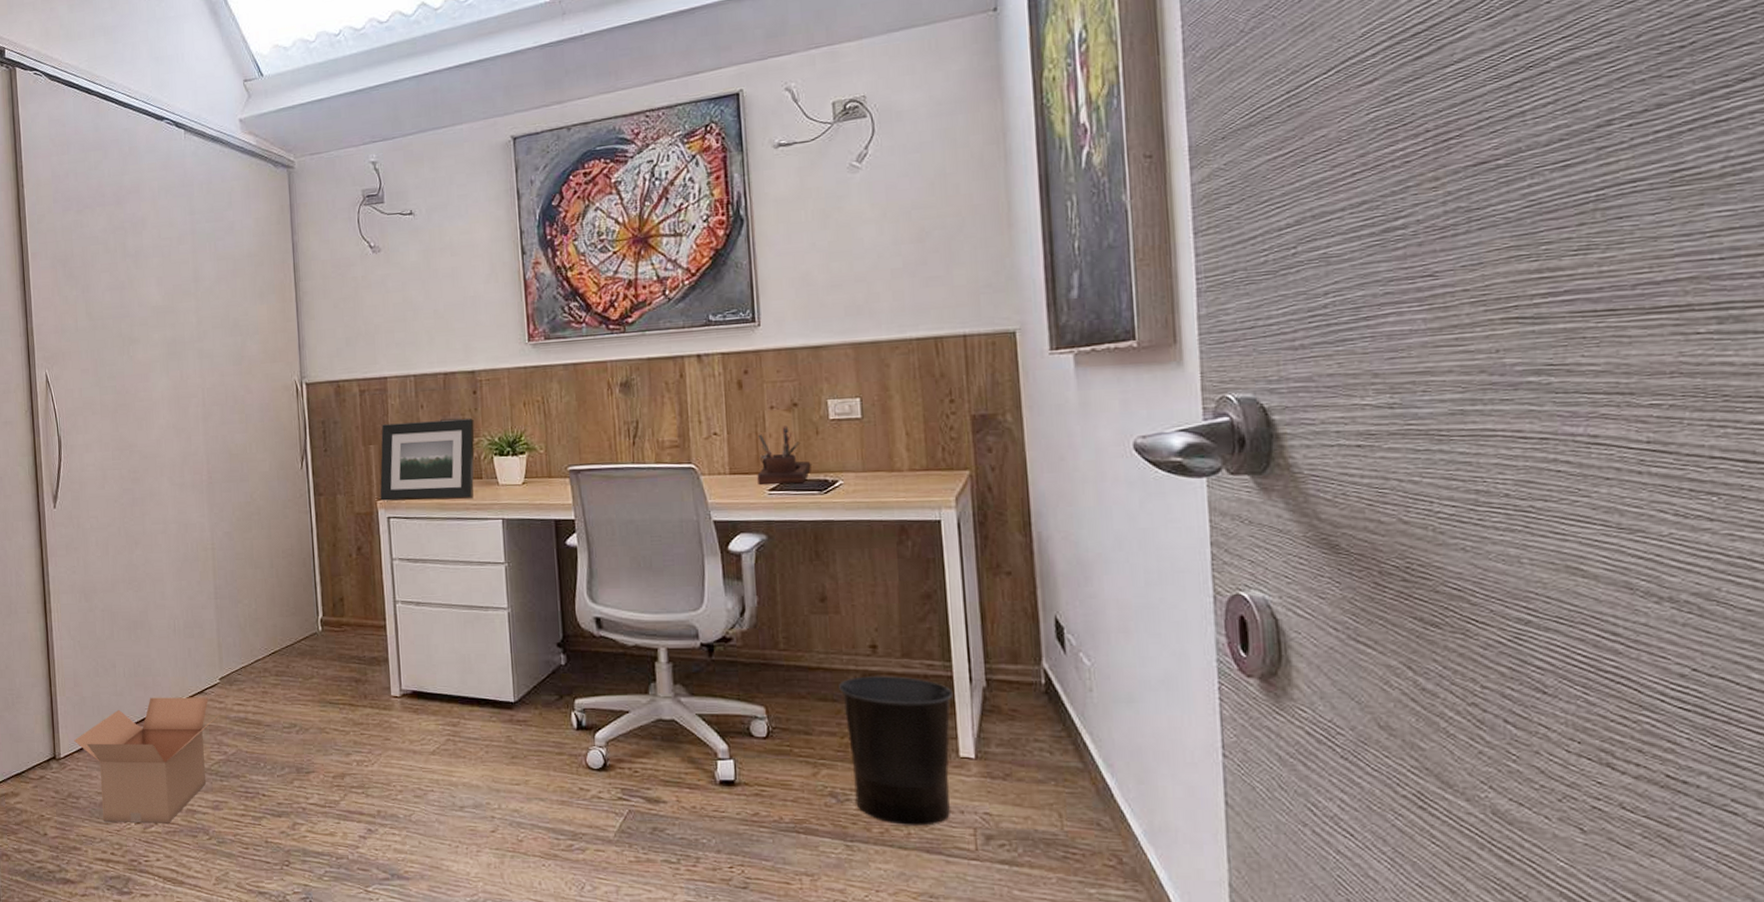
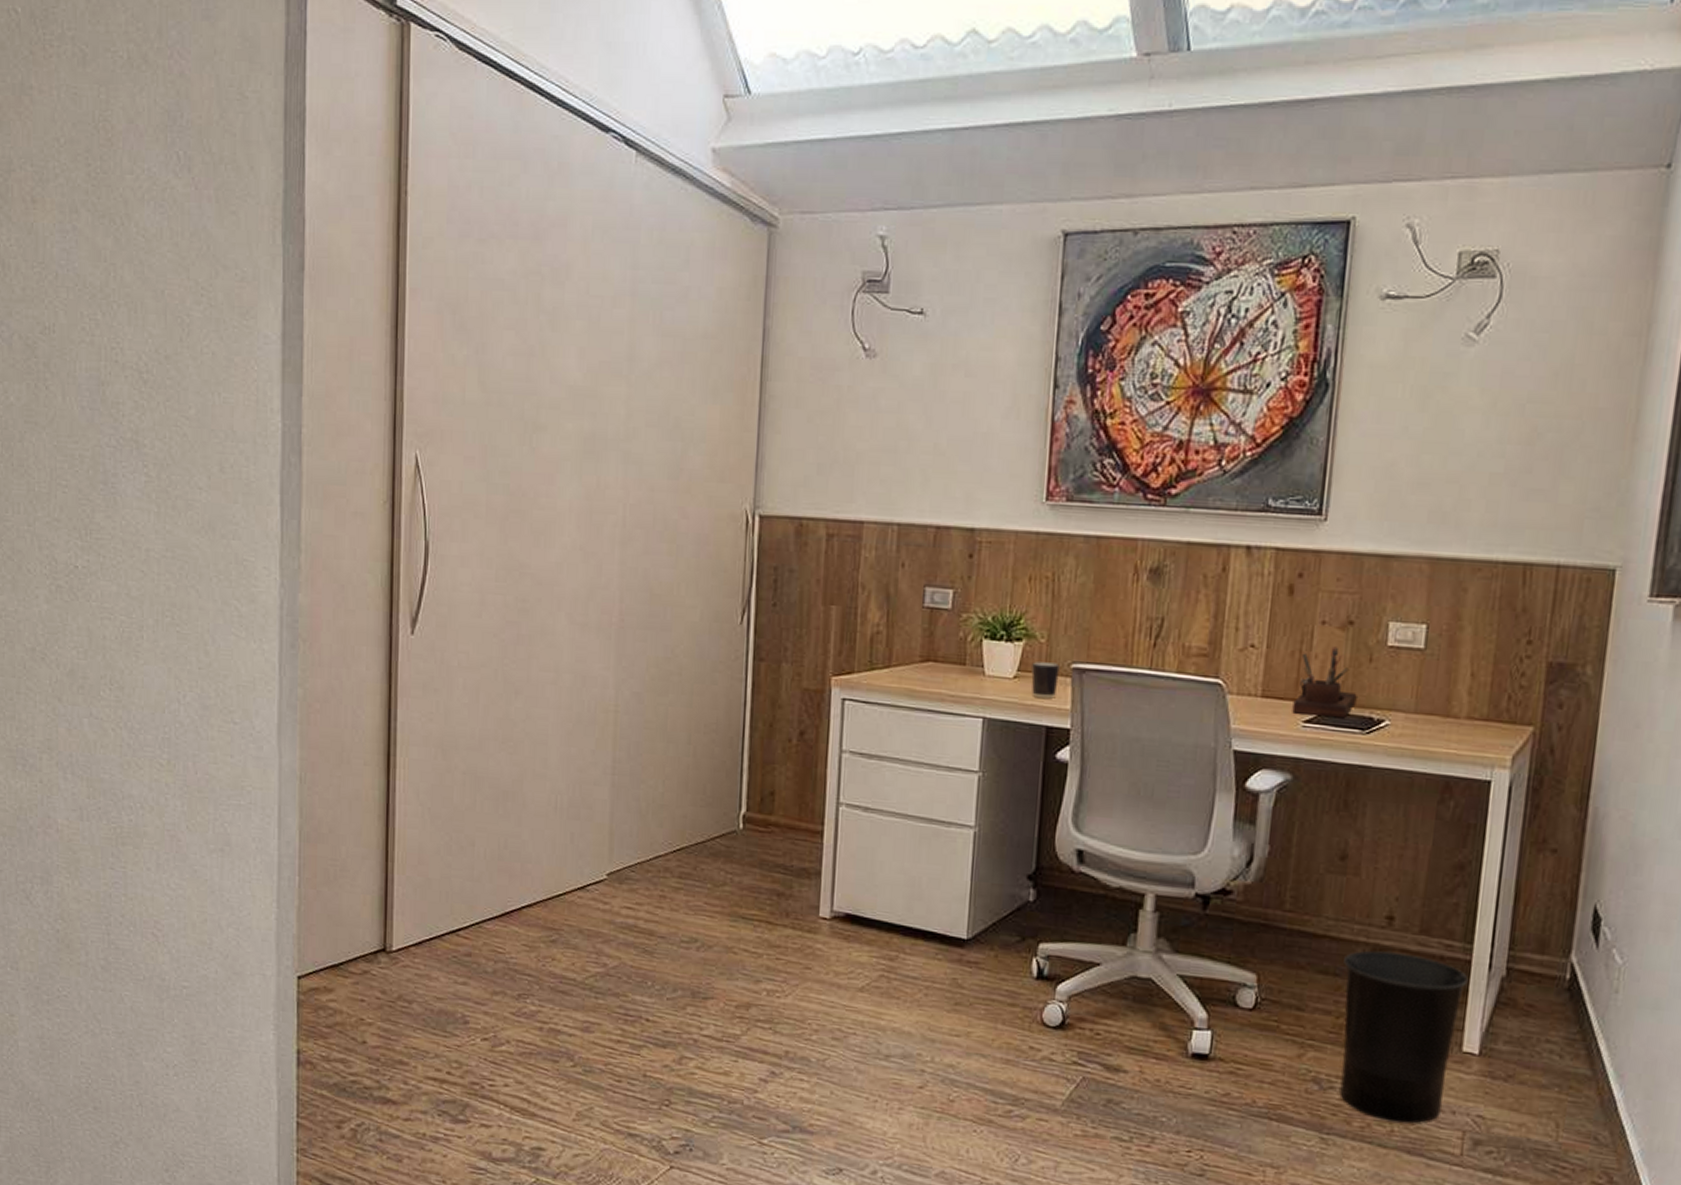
cardboard box: present [74,697,222,823] -> none [412,888,606,1043]
picture frame: present [380,419,475,501] -> none [836,581,965,689]
mug: none [536,468,559,497] -> present [1031,662,1060,698]

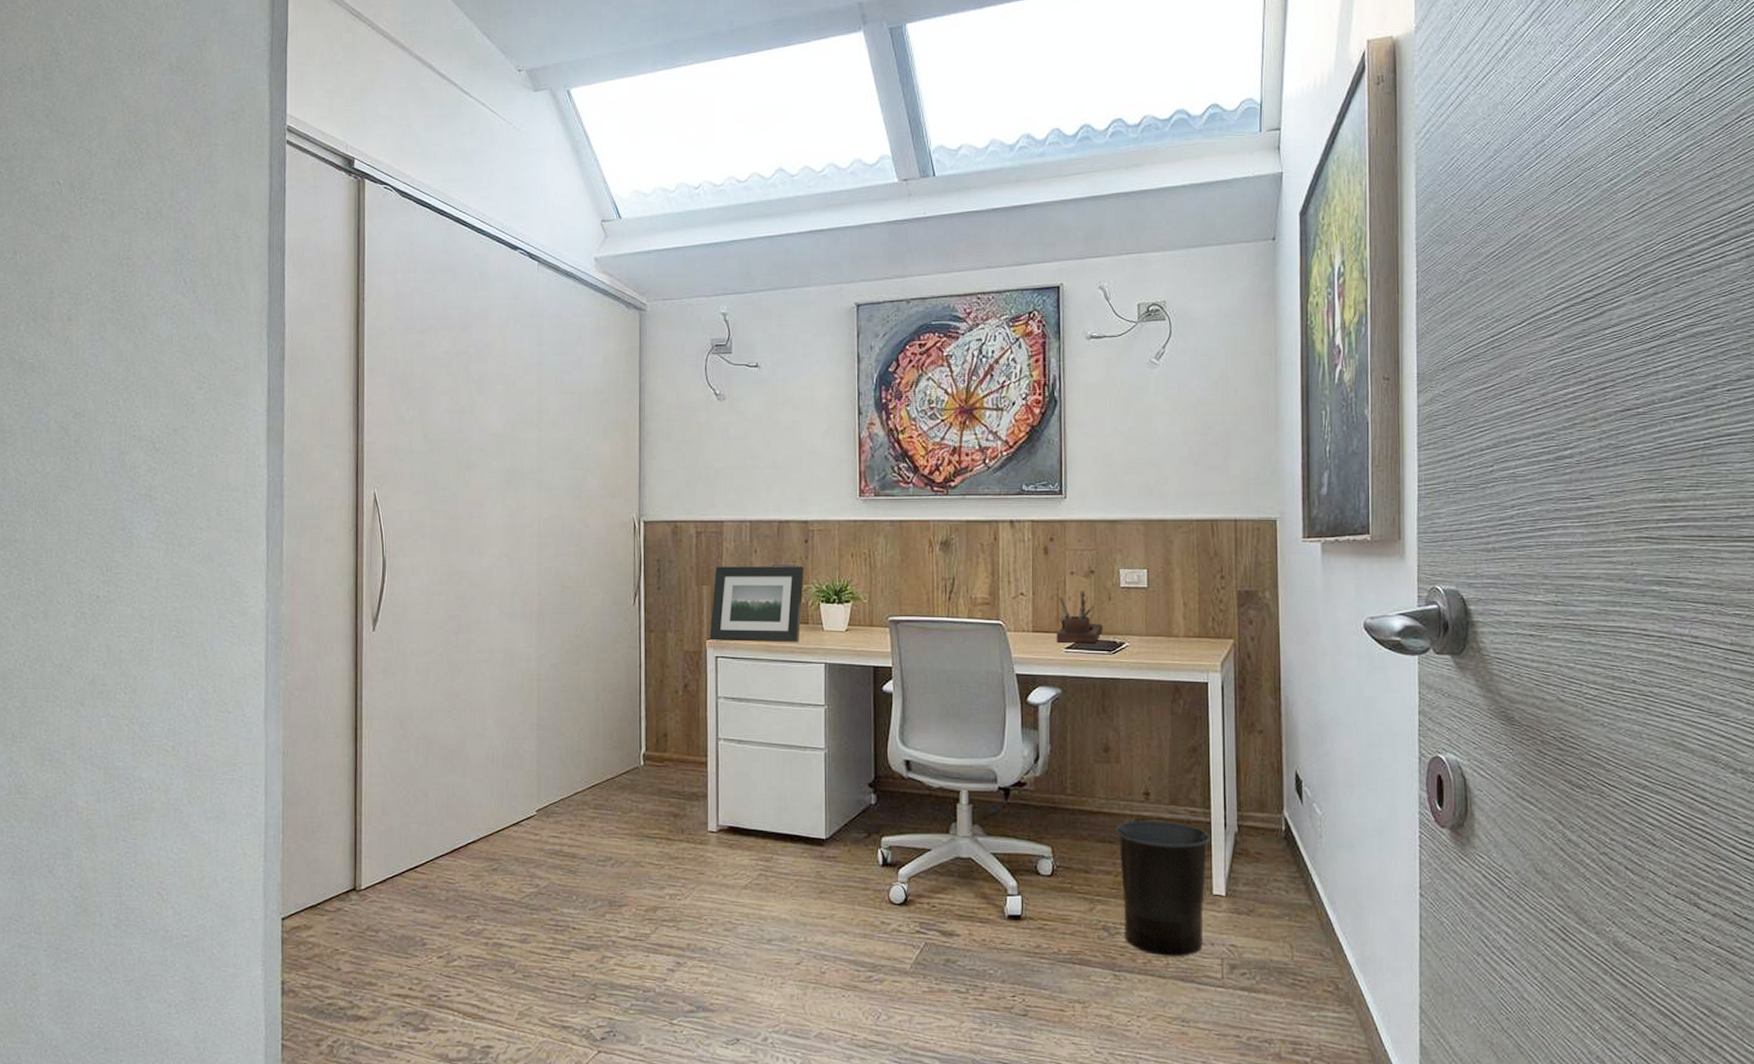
picture frame: none [836,581,965,689] -> present [709,566,804,643]
mug: present [1031,662,1060,698] -> none [859,617,880,644]

